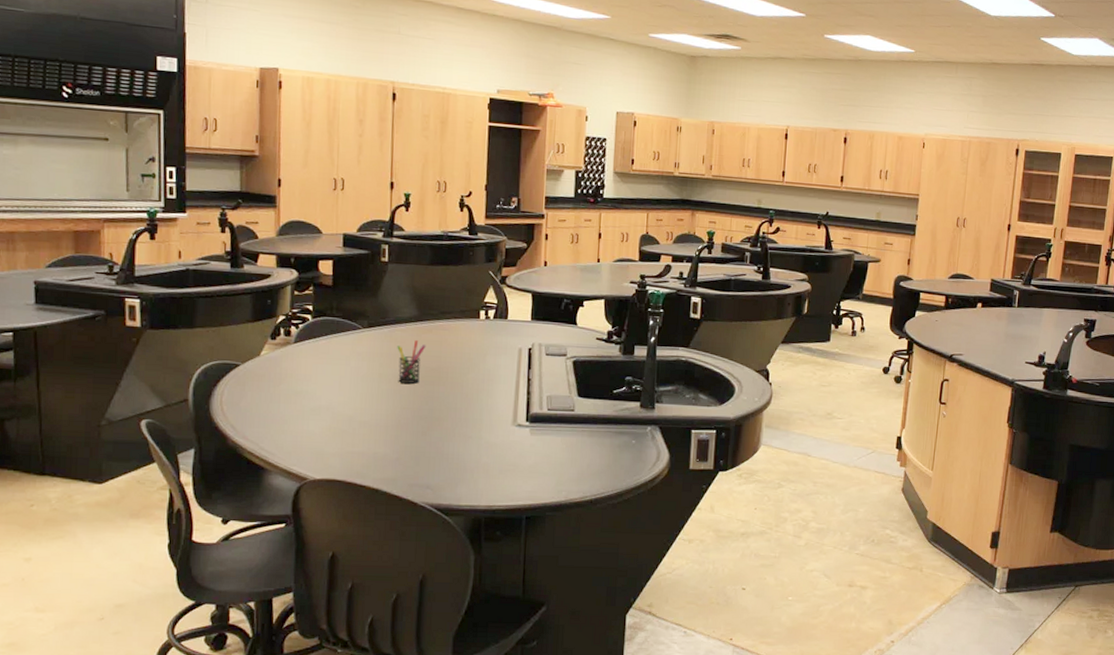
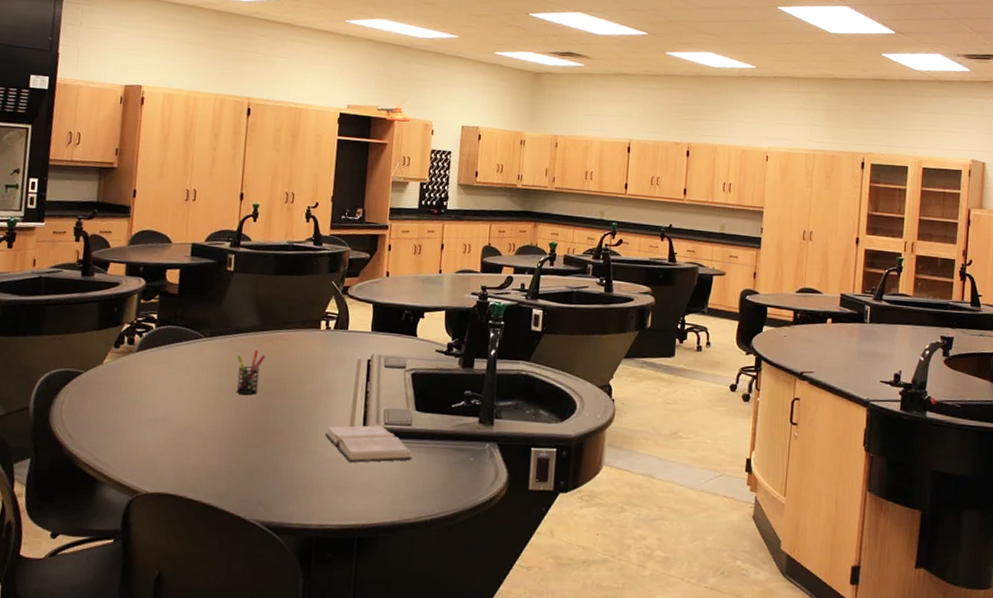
hardback book: none [489,411,576,447] -> present [325,425,412,463]

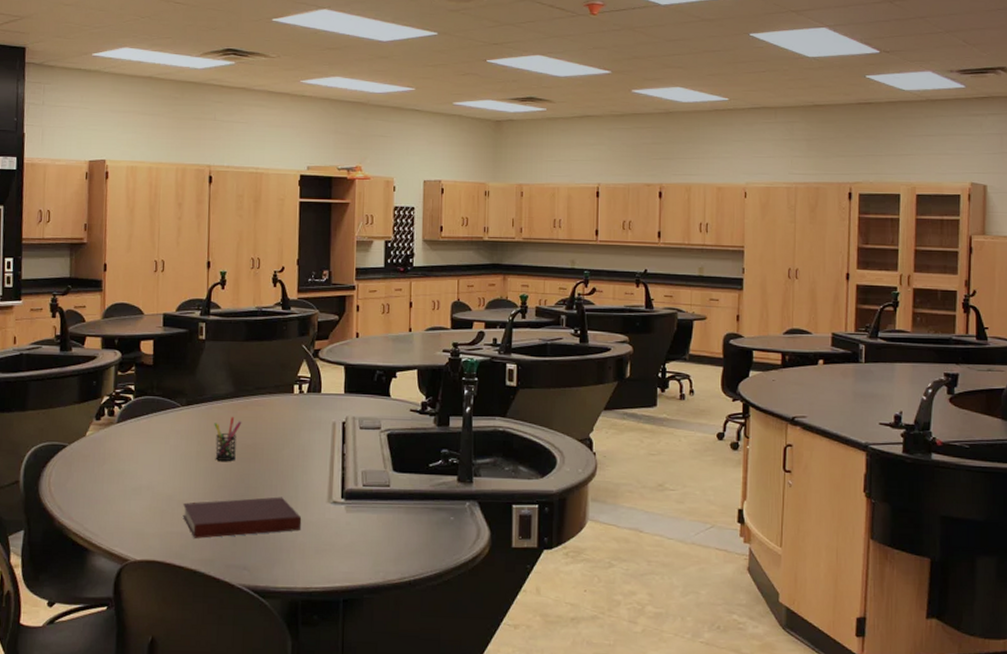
notebook: none [199,432,321,472] -> present [182,496,302,539]
hardback book: present [325,425,412,463] -> none [304,487,392,525]

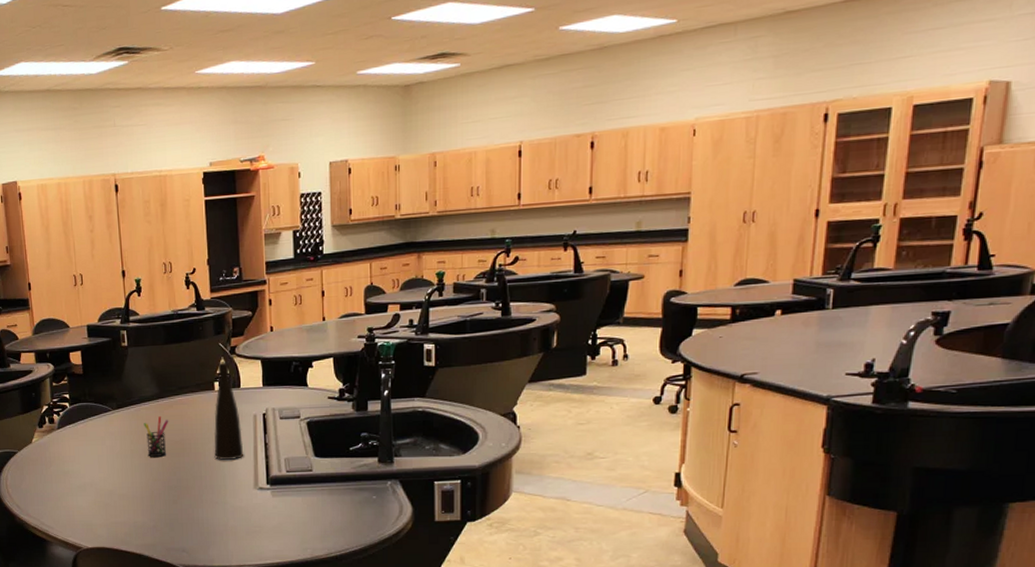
notebook: present [182,496,302,539] -> none [123,486,232,527]
vase: none [288,364,320,469] -> present [214,361,244,460]

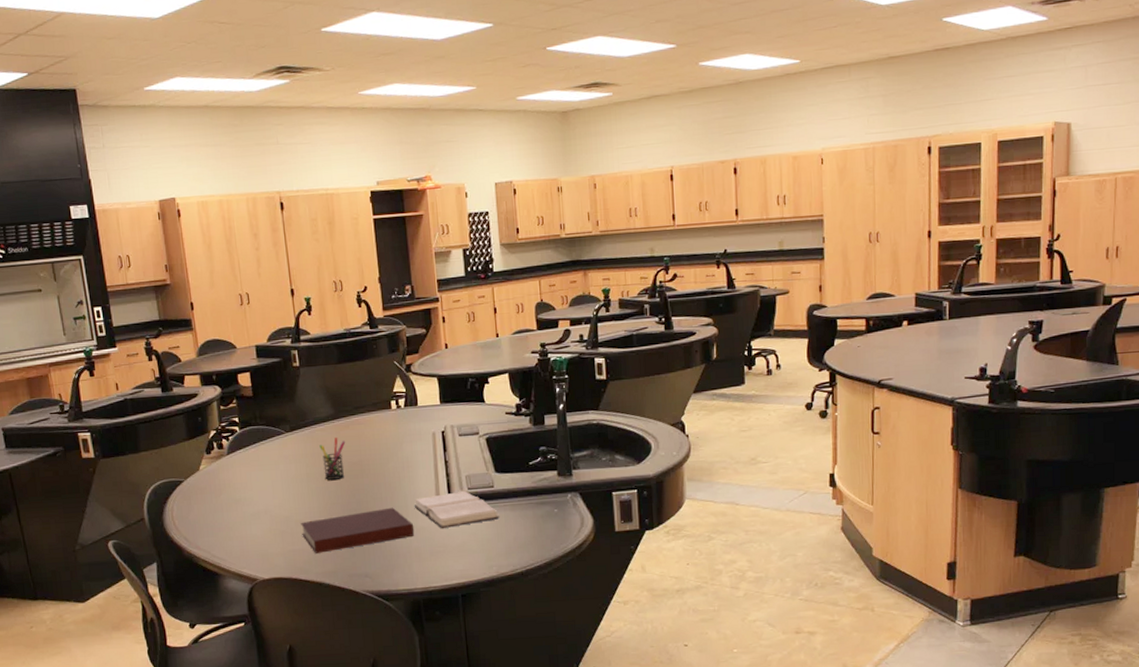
notebook: none [123,486,232,527] -> present [301,507,415,554]
vase: present [214,361,244,460] -> none [392,379,425,480]
hardback book: none [232,474,316,509] -> present [414,491,499,528]

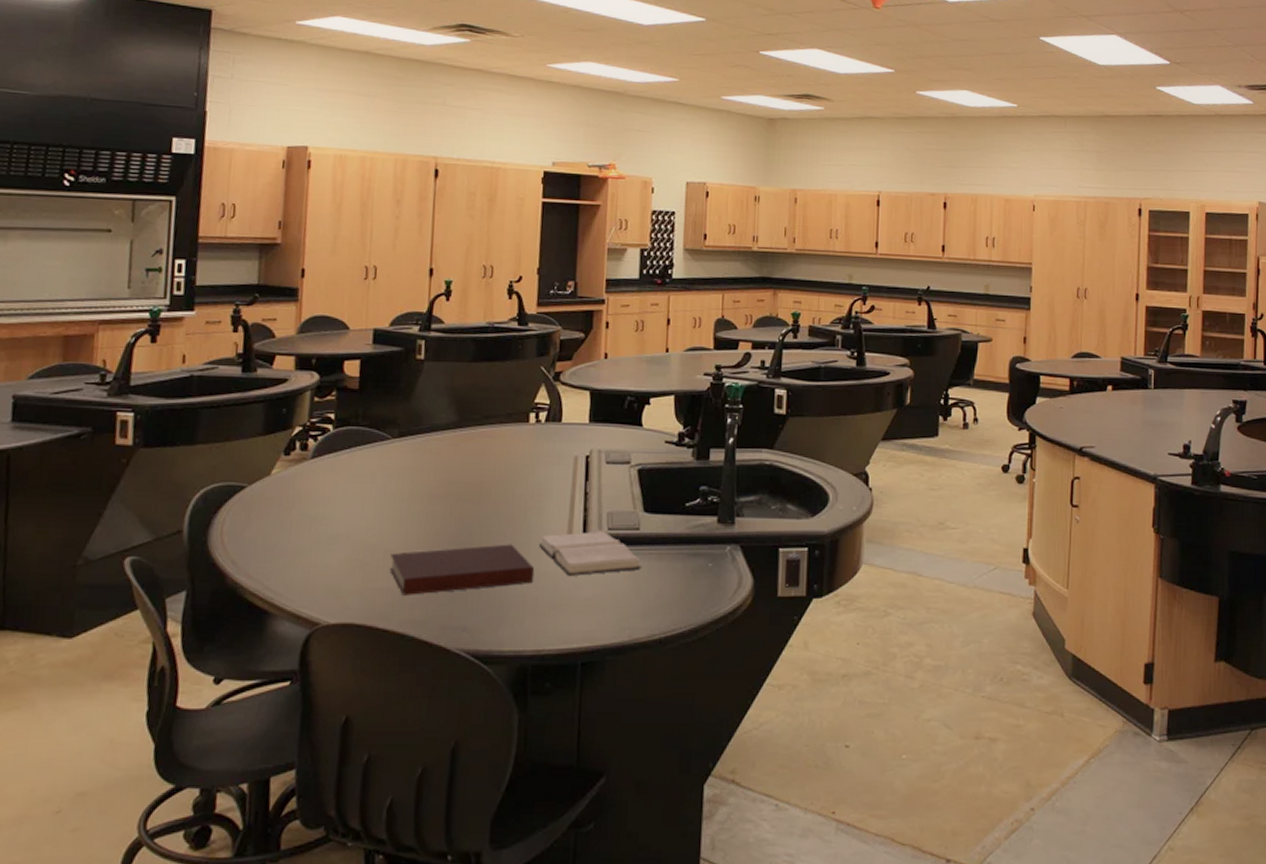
pen holder: present [319,438,346,480] -> none [432,451,466,503]

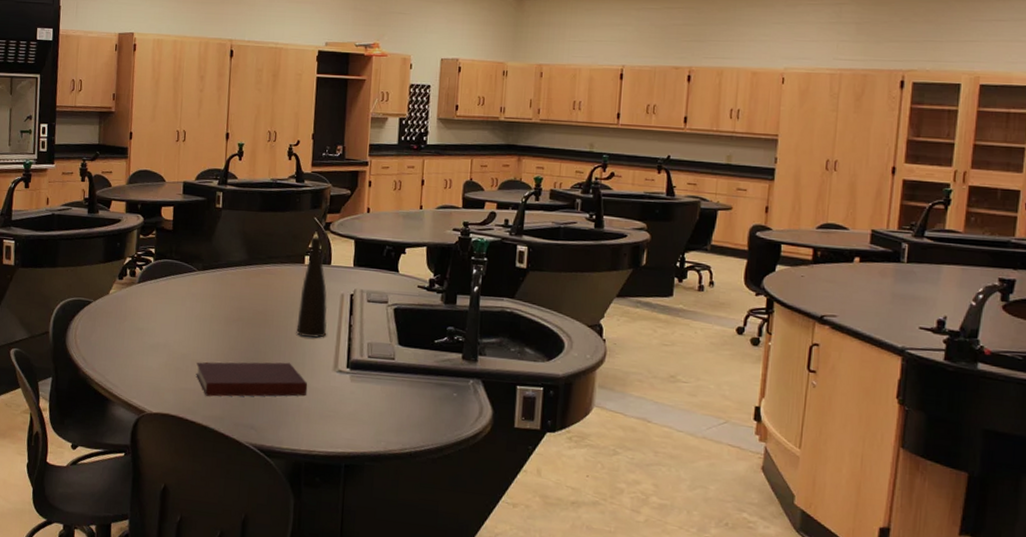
vase: none [519,389,558,511] -> present [296,236,328,338]
hardback book: present [538,531,642,576] -> none [311,357,396,394]

